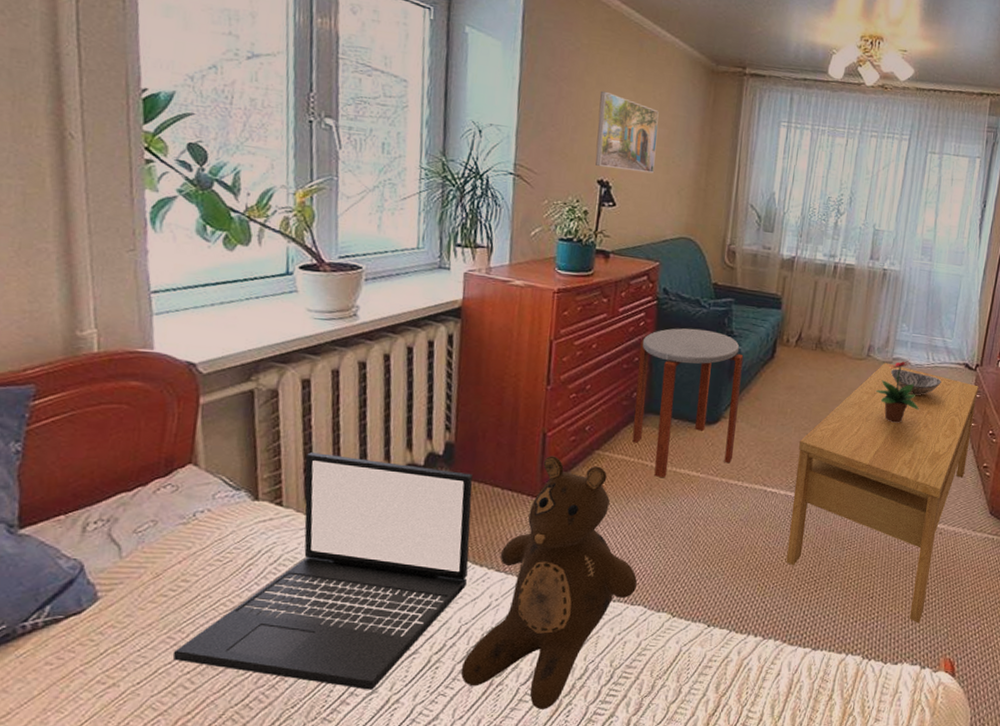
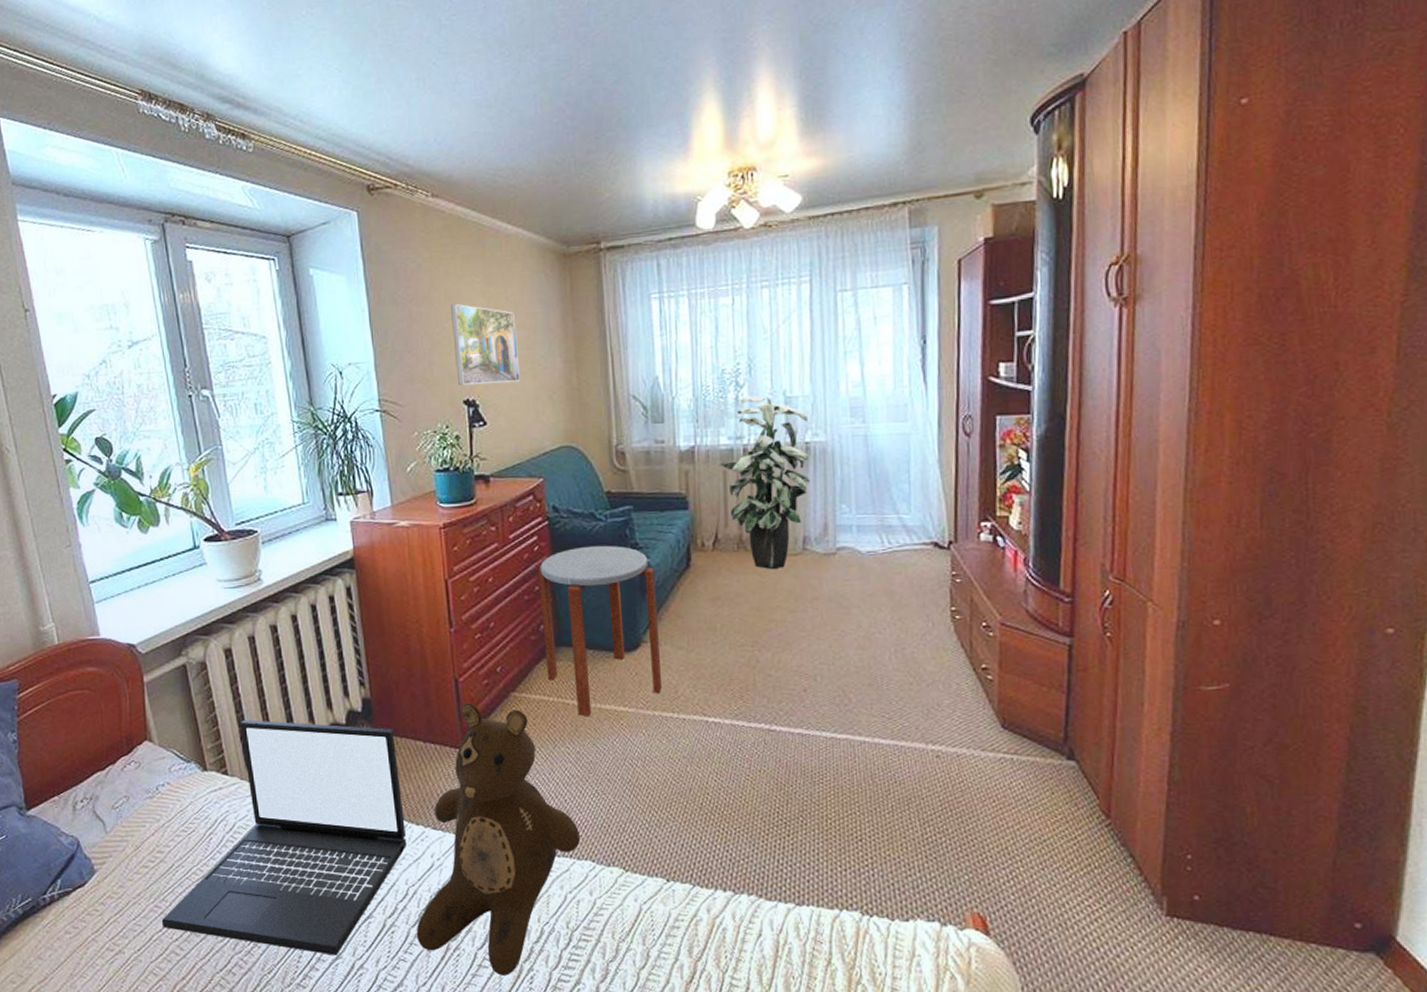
coffee table: present [786,363,979,624] -> none [738,554,958,870]
indoor plant: none [813,223,889,370] -> present [720,396,811,570]
potted flower: present [875,359,919,423] -> none [821,546,882,626]
decorative bowl: present [890,368,942,395] -> none [836,559,905,589]

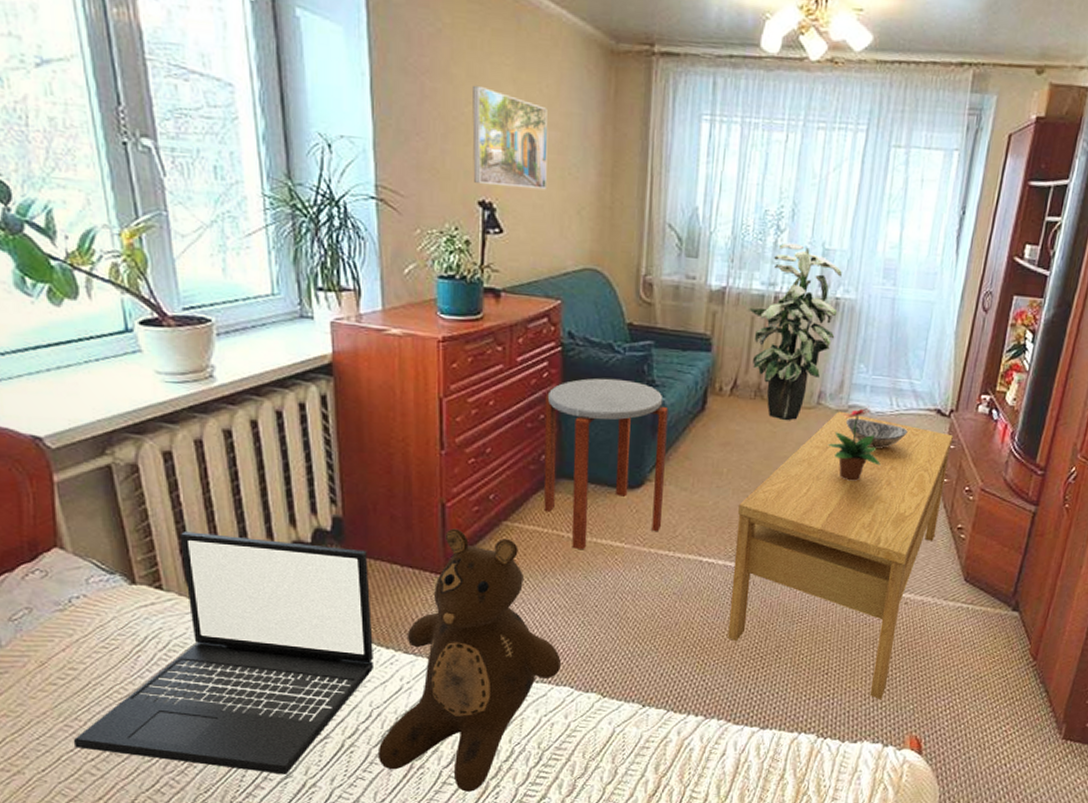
coffee table: none [738,554,958,870] -> present [727,411,953,700]
potted flower: none [821,546,882,626] -> present [828,406,881,481]
decorative bowl: none [836,559,905,589] -> present [845,417,908,448]

